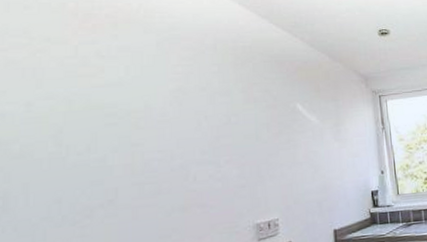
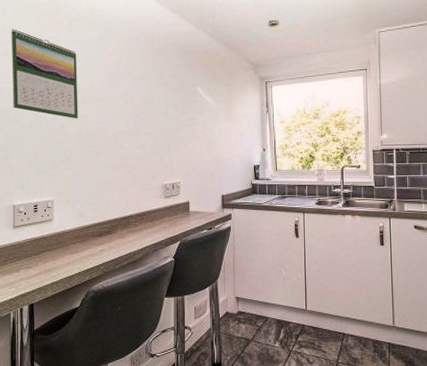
calendar: none [17,30,128,149] -> present [11,28,78,119]

